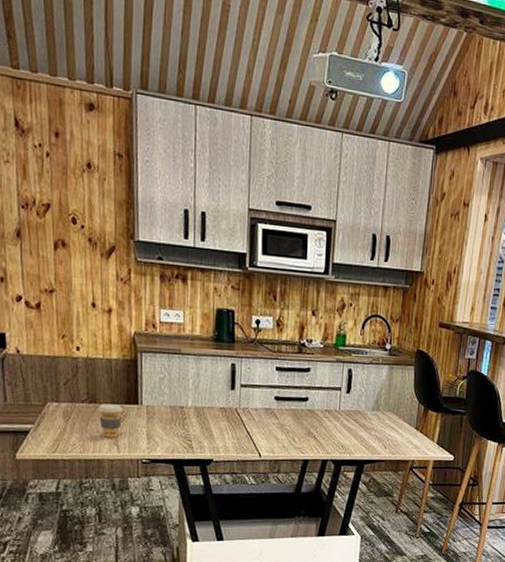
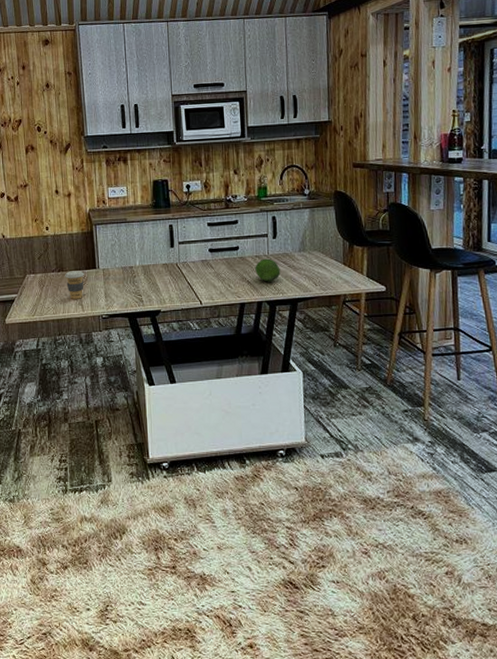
fruit: none [323,414,351,440] -> present [255,258,281,282]

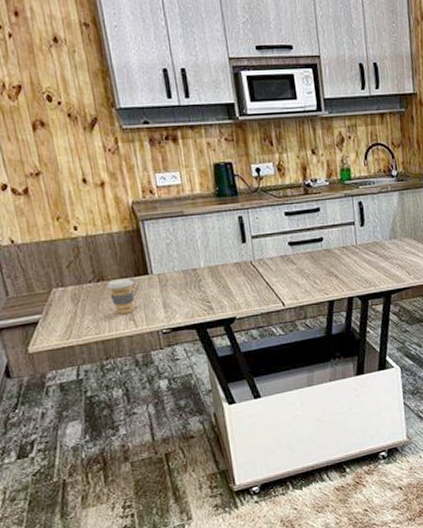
fruit: present [255,258,281,282] -> none [343,249,371,275]

